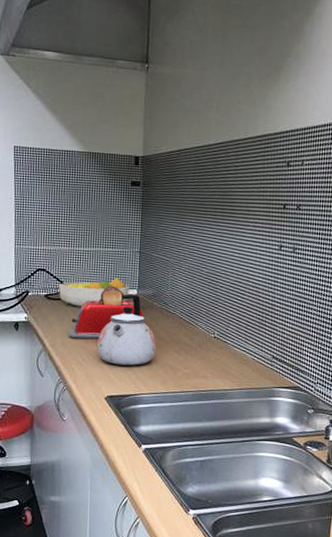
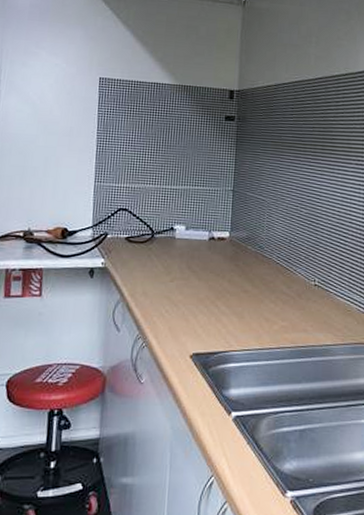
fruit bowl: present [58,277,130,307] -> none [141,218,222,251]
toaster: present [68,285,145,339] -> none [150,227,238,287]
kettle: present [97,294,156,366] -> none [183,236,250,318]

